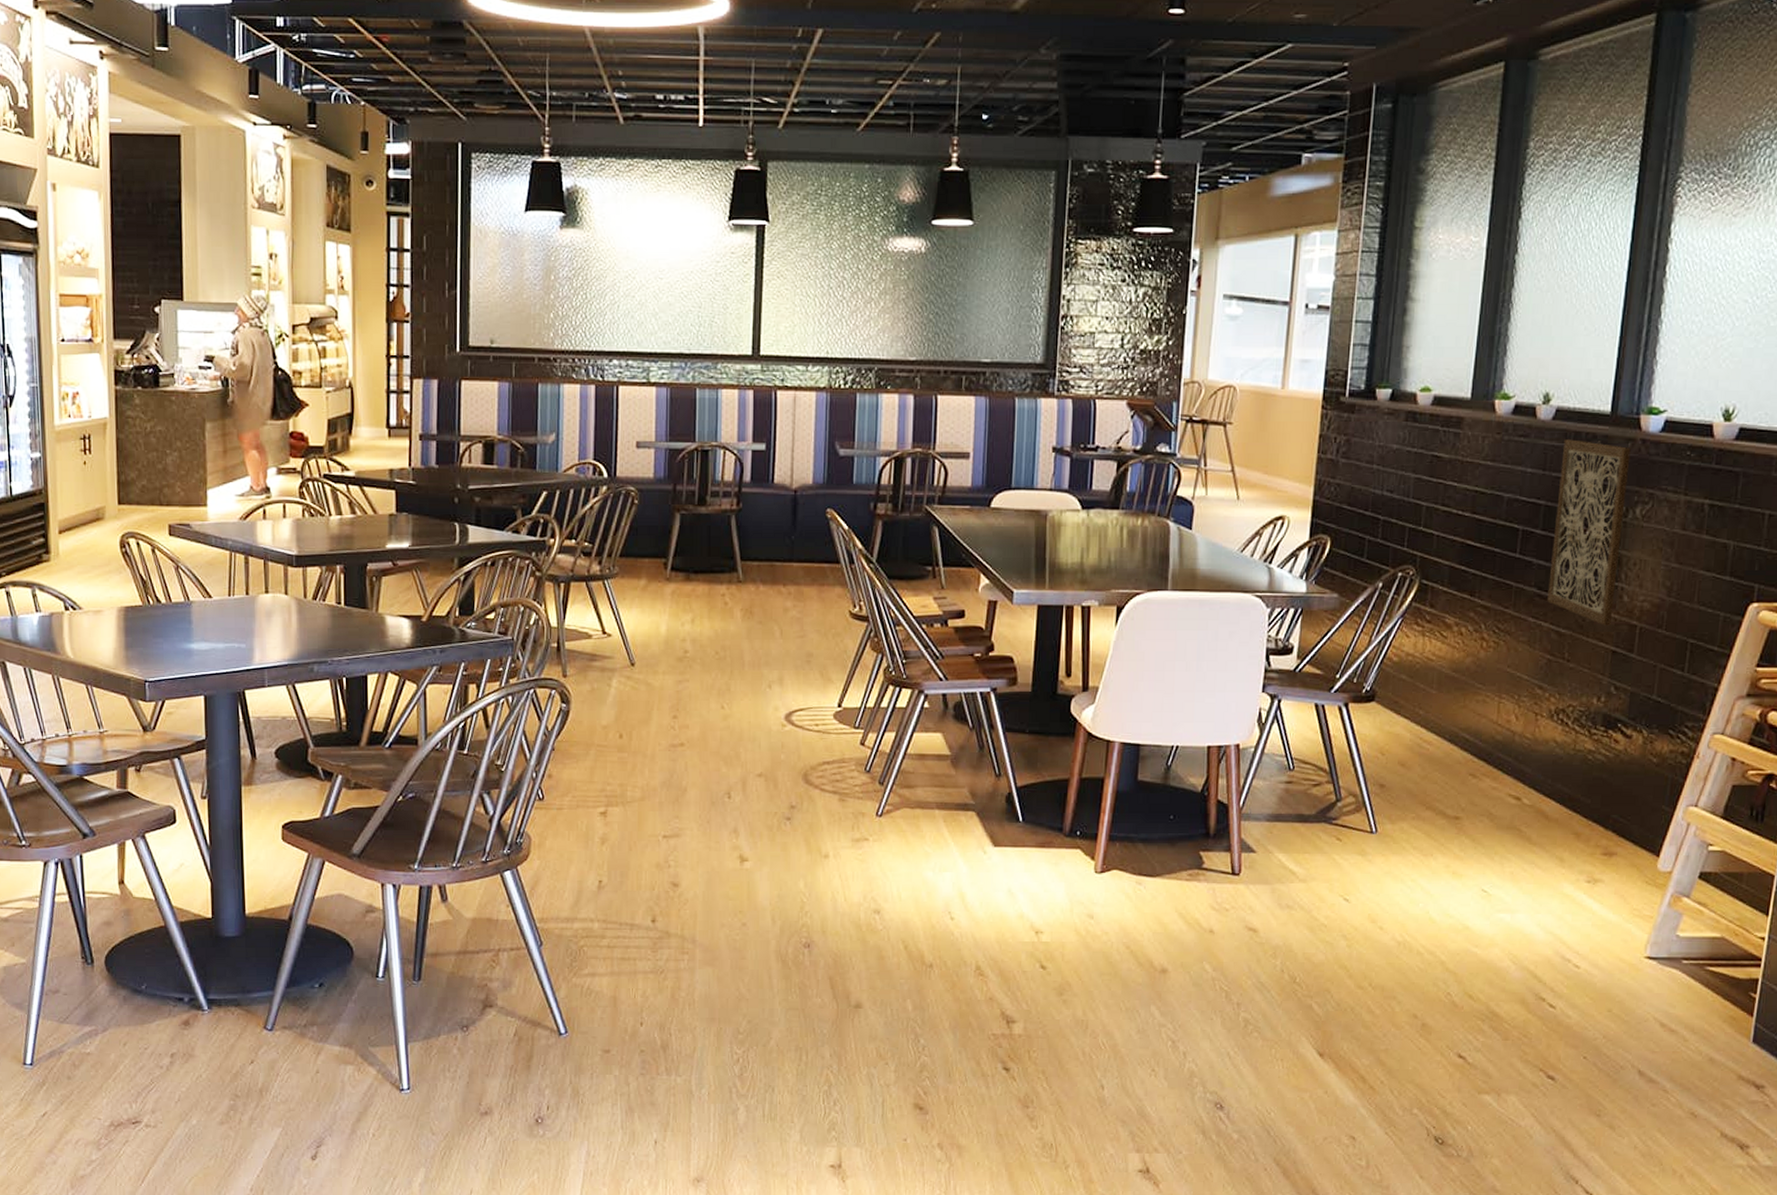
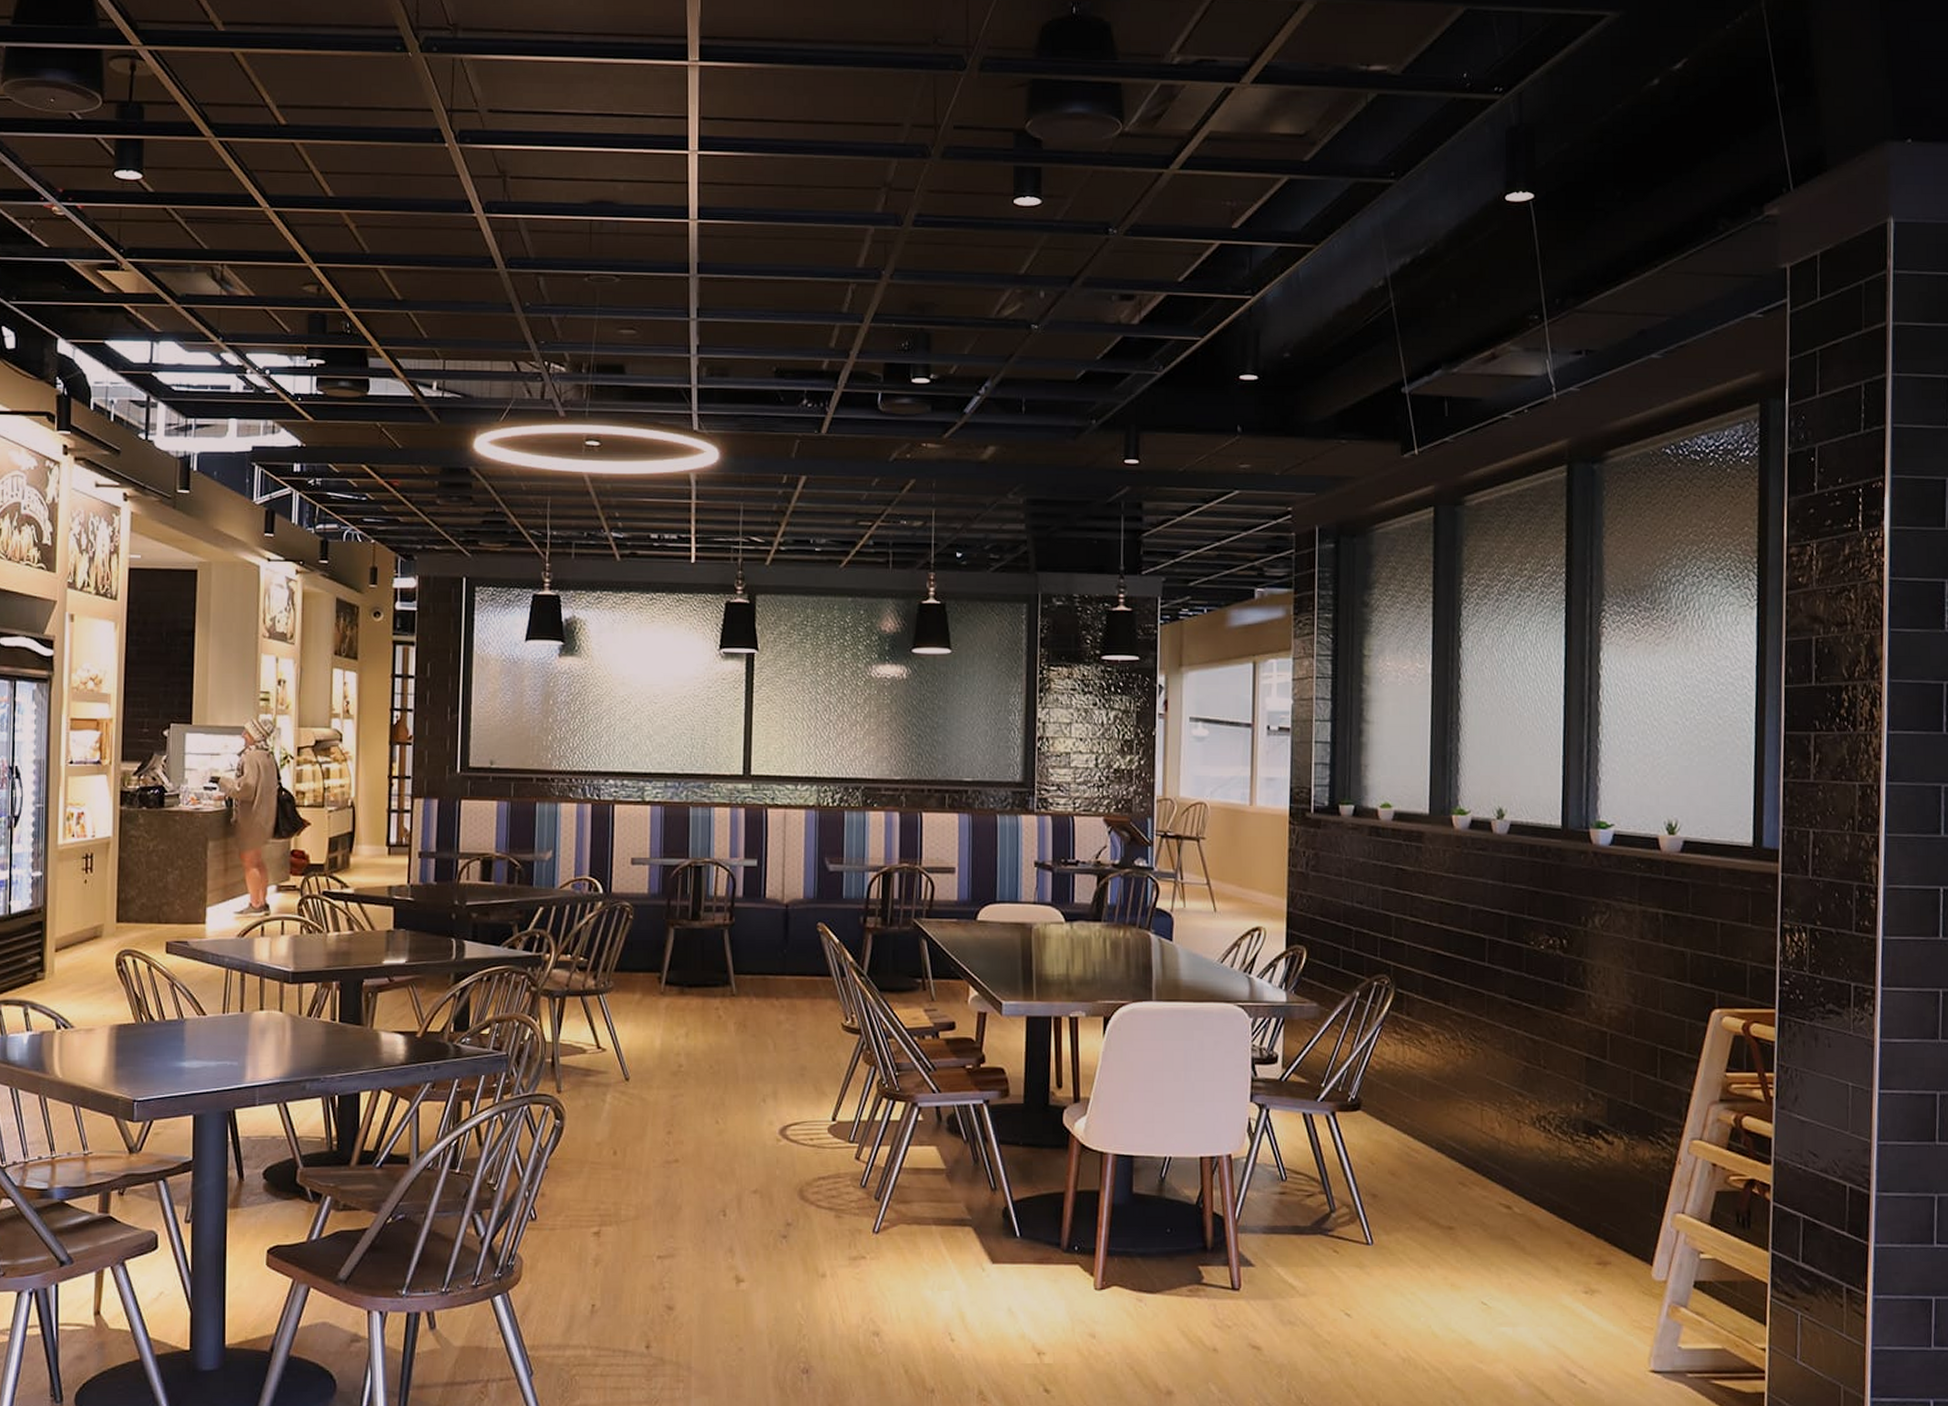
wall art: present [1547,439,1631,626] -> none [1518,852,1584,1032]

